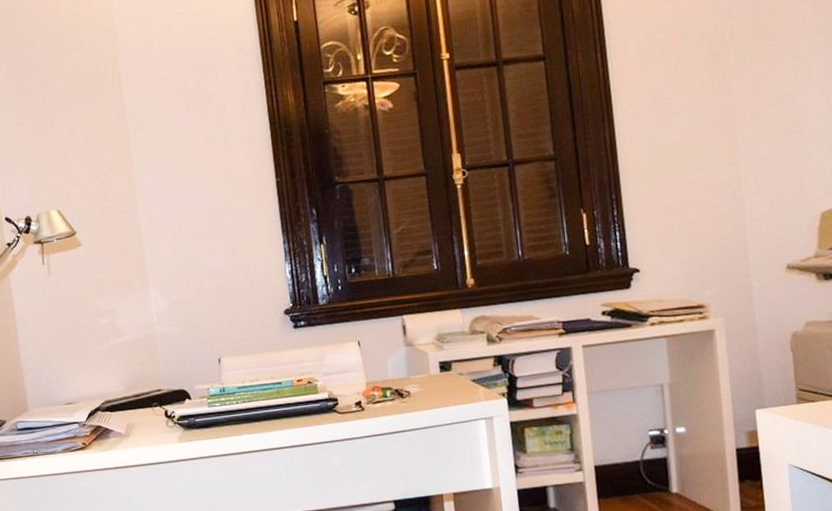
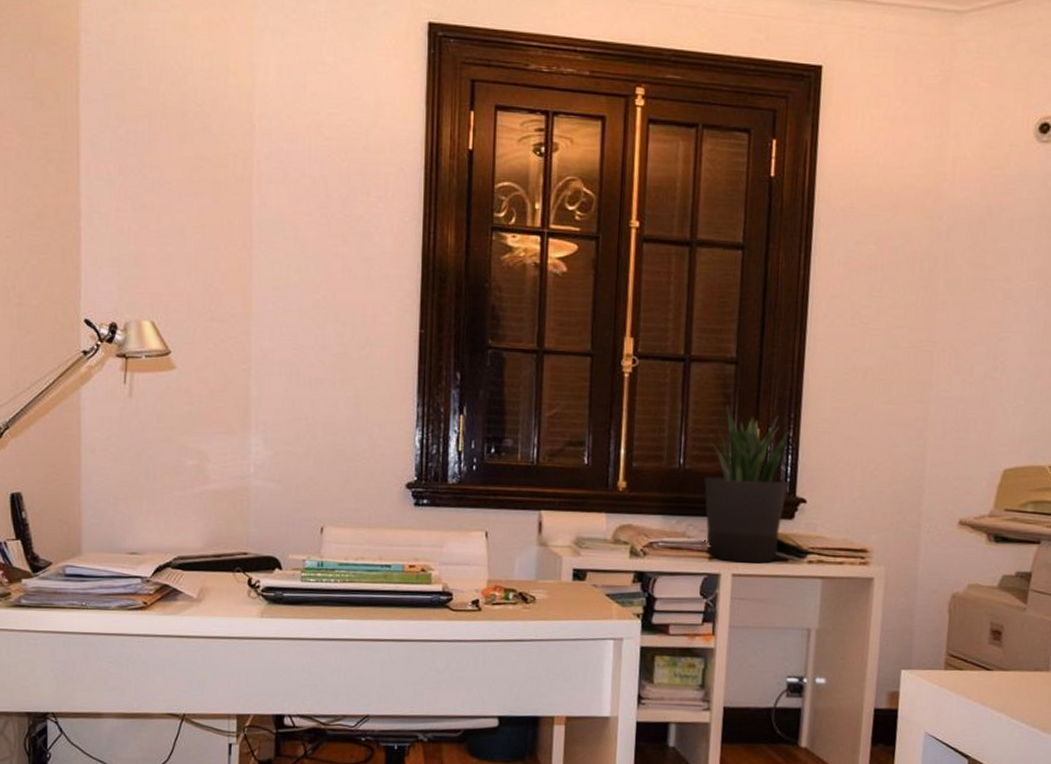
planter: none [541,196,621,335] -> present [704,404,790,563]

